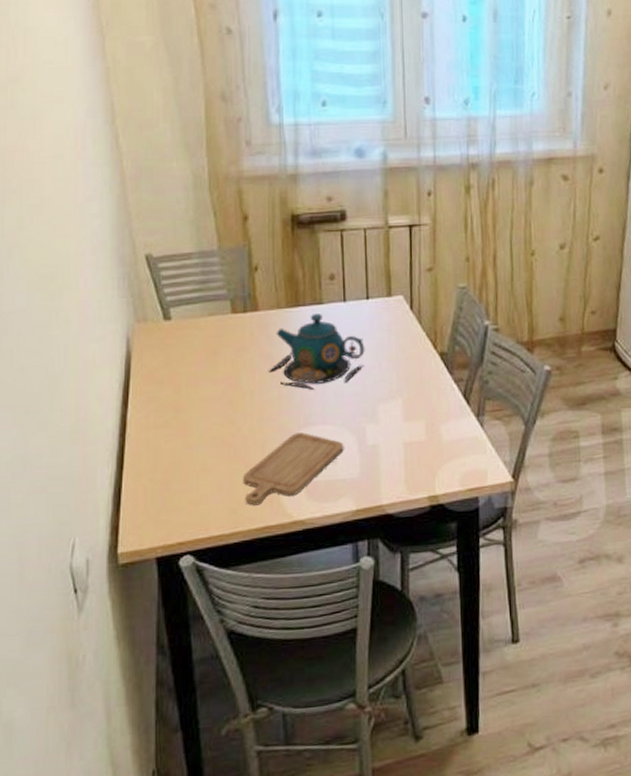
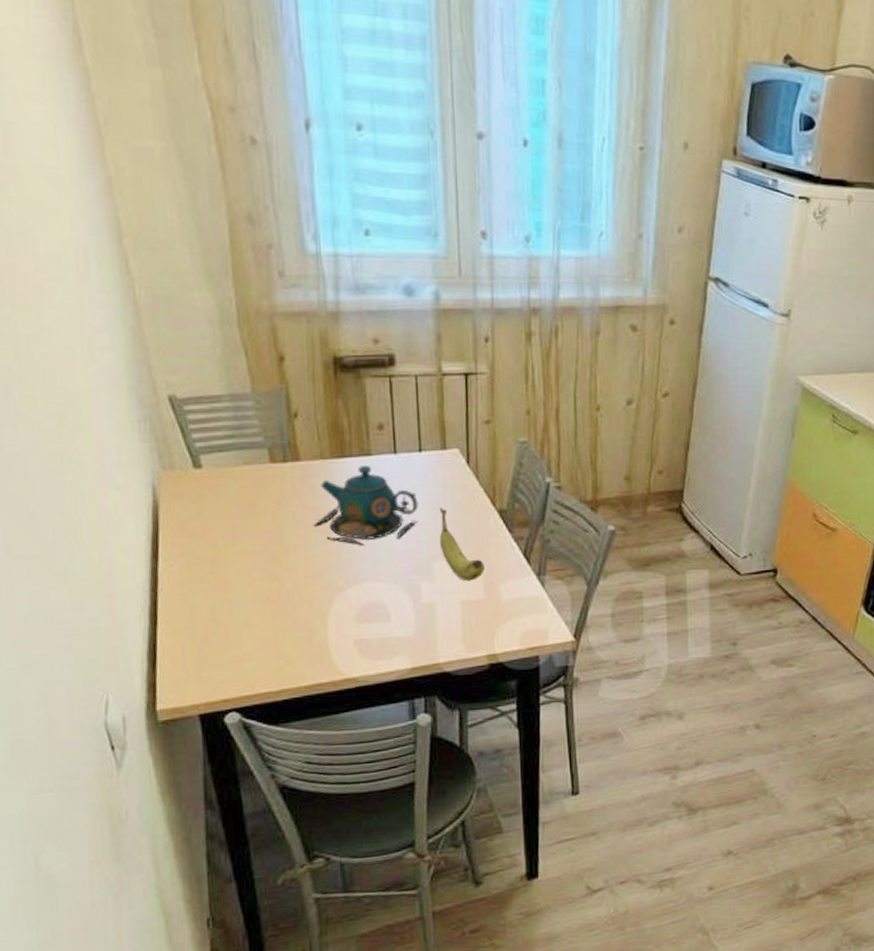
chopping board: present [242,432,344,506] -> none [289,589,398,663]
fruit: none [383,350,426,423] -> present [439,506,485,582]

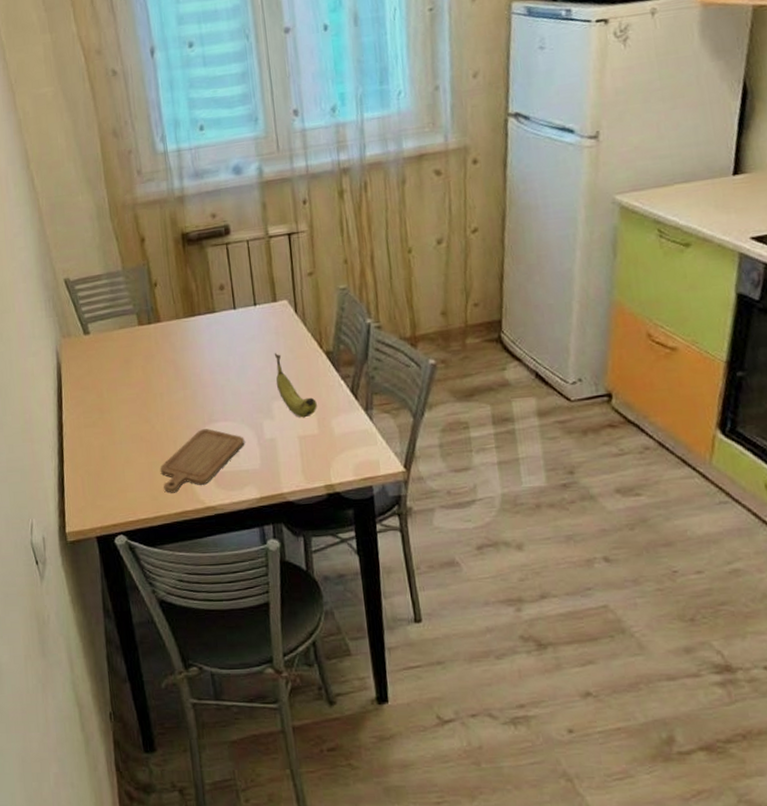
chopping board: none [289,589,398,663] -> present [160,428,245,493]
teapot: present [313,466,419,545] -> none [173,321,257,390]

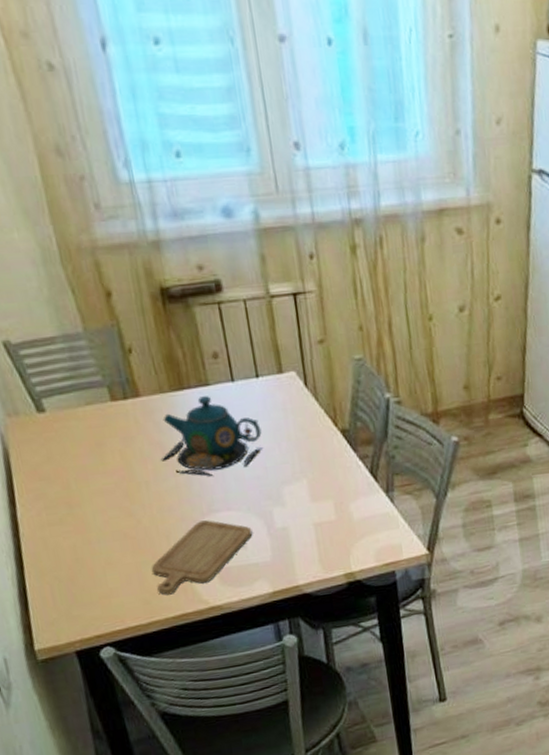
teapot: none [173,321,257,390] -> present [160,396,263,476]
fruit: present [274,352,317,418] -> none [282,431,334,504]

